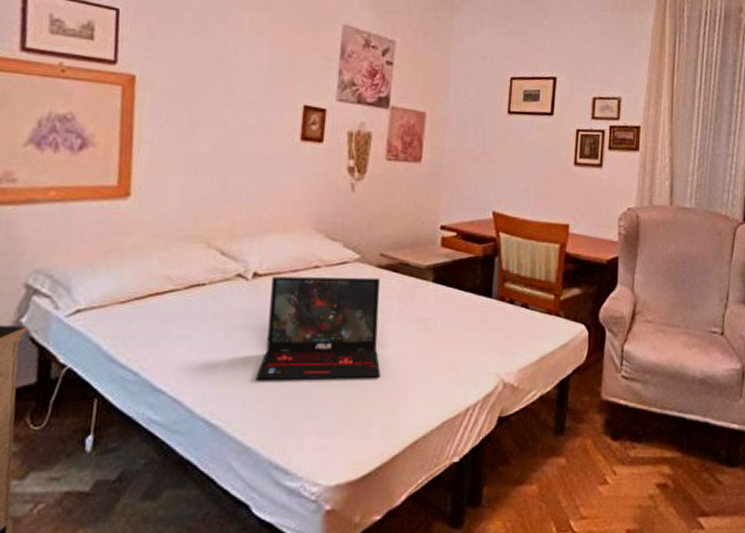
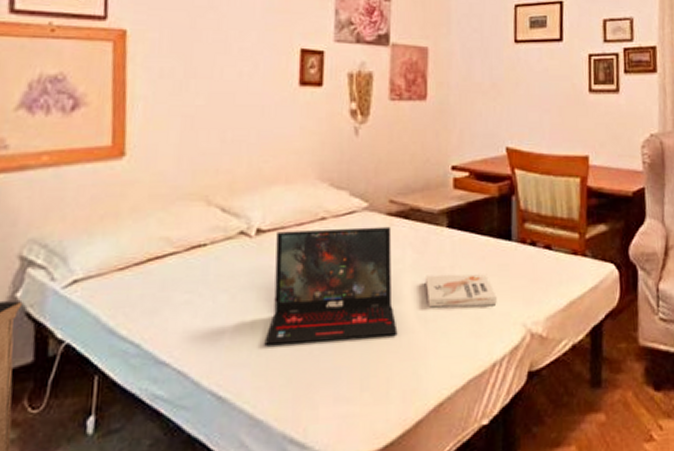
book: none [409,325,475,356] -> present [426,274,497,308]

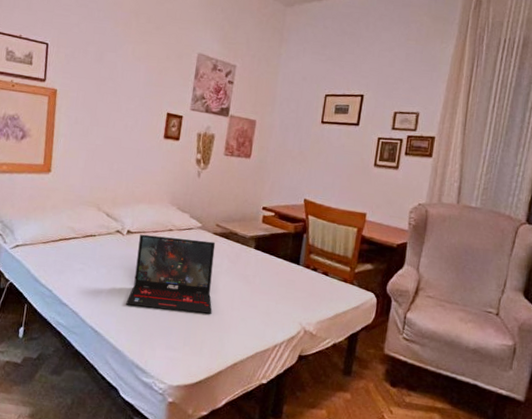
book: present [426,274,497,308] -> none [234,278,284,307]

